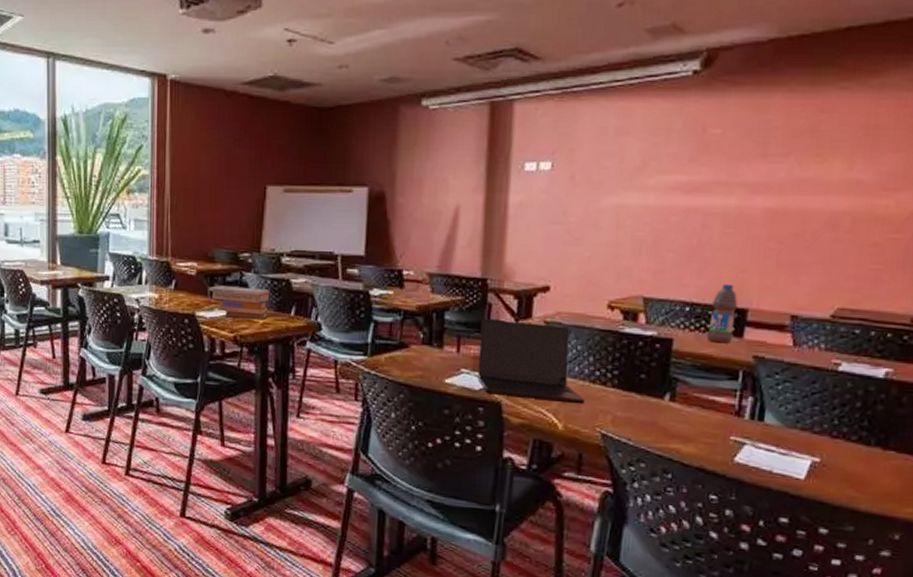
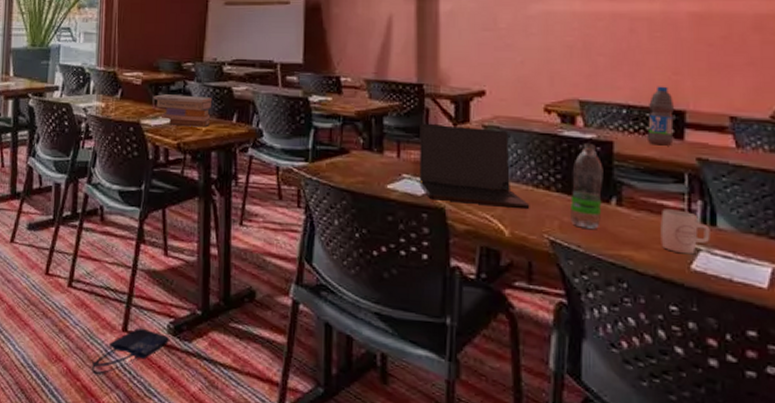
shopping bag: none [151,513,226,557] -> present [92,327,169,375]
bottle: none [623,341,661,424] -> present [570,144,603,230]
mug: none [708,404,758,448] -> present [660,209,710,255]

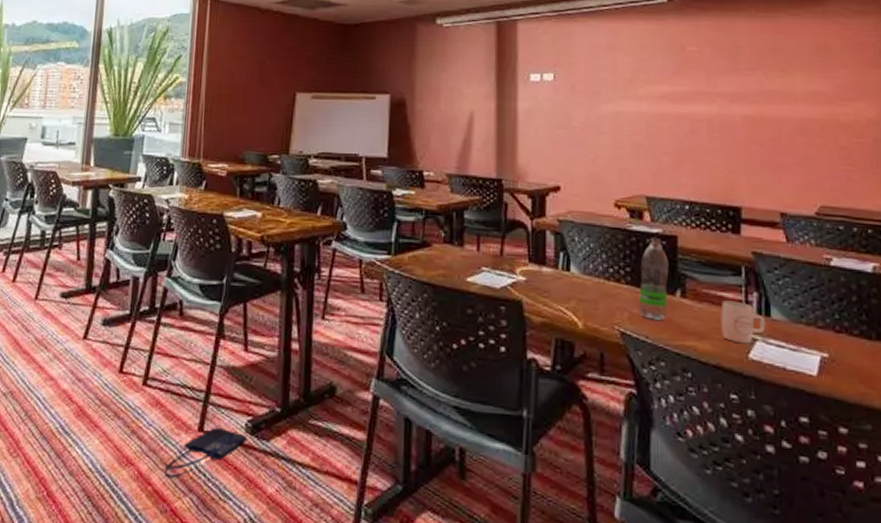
books: present [154,94,213,128] -> none [238,186,298,220]
laptop: present [419,124,530,210] -> none [498,218,602,302]
water bottle: present [646,86,675,146] -> none [707,183,732,240]

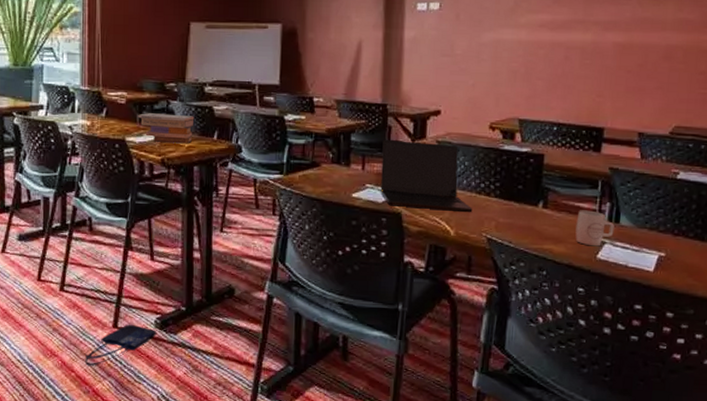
books: none [238,186,298,220] -> present [138,113,195,144]
laptop: none [498,218,602,302] -> present [380,140,473,213]
bottle: present [639,238,669,321] -> none [505,156,535,229]

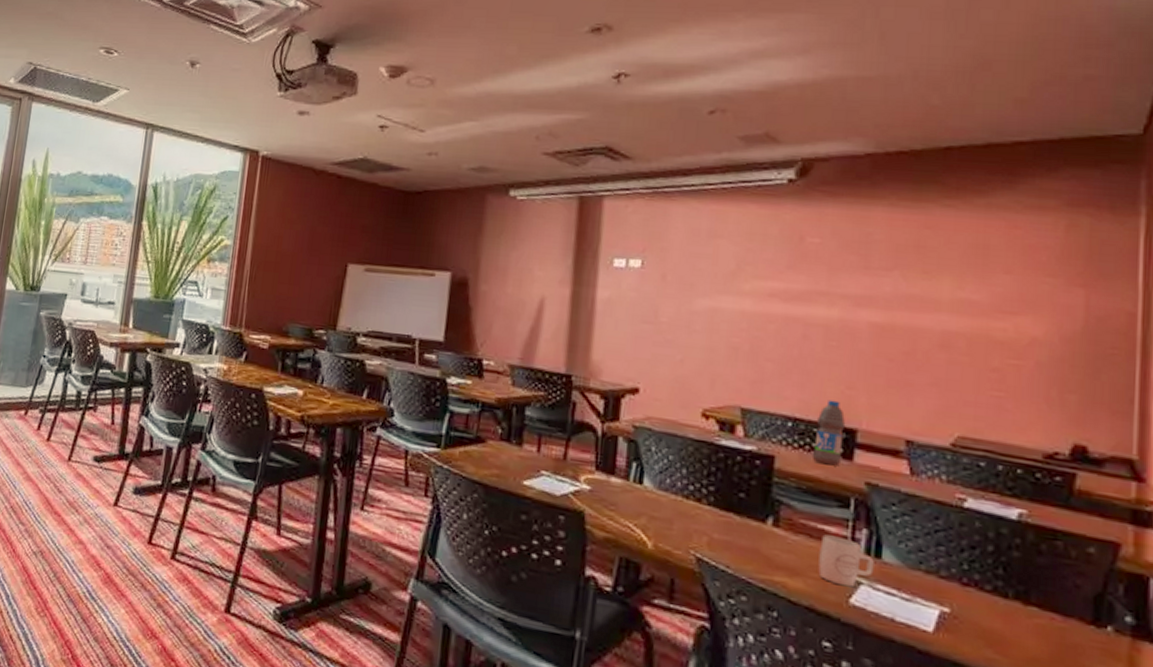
shopping bag: present [85,324,156,366] -> none [188,610,274,658]
books: present [138,113,195,144] -> none [280,361,343,402]
laptop: present [380,140,473,213] -> none [559,418,678,522]
water bottle: none [571,106,596,158] -> present [811,399,846,466]

